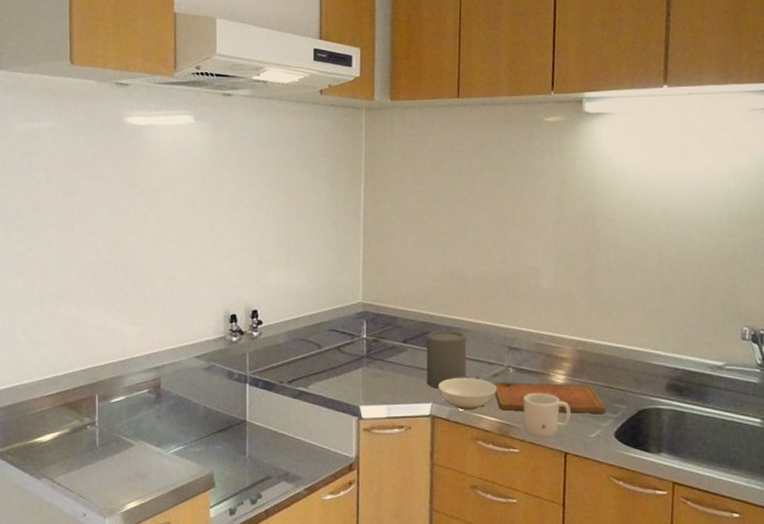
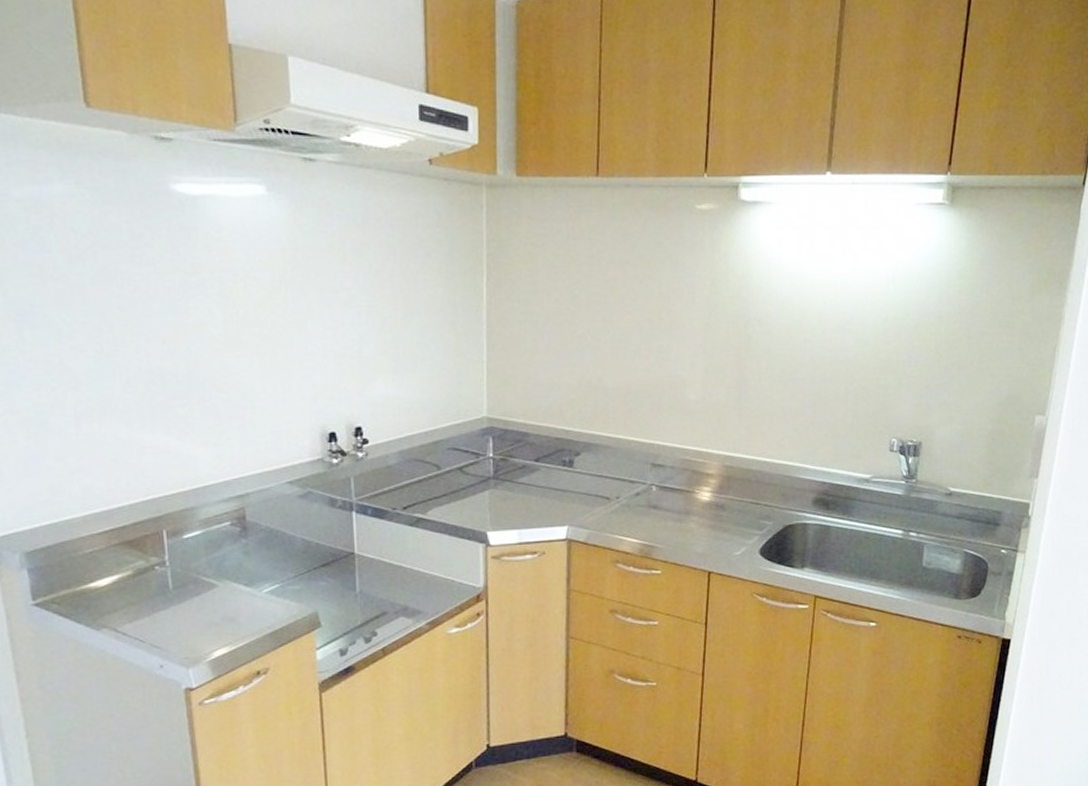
pen holder: present [426,330,467,389] -> none [561,447,606,510]
bowl: present [437,377,498,411] -> none [574,497,640,533]
cutting board: present [494,382,606,413] -> none [635,501,752,531]
mug: present [523,393,571,439] -> none [666,512,716,559]

